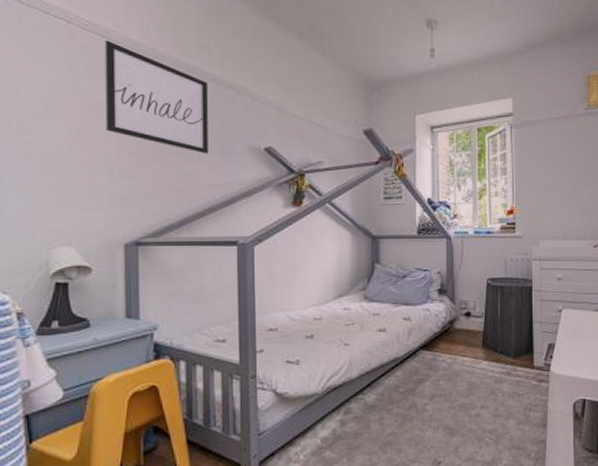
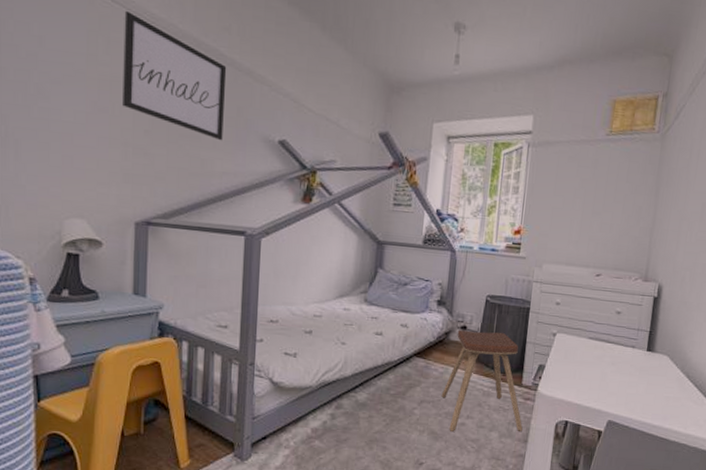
music stool: none [452,314,540,424] -> present [441,330,523,432]

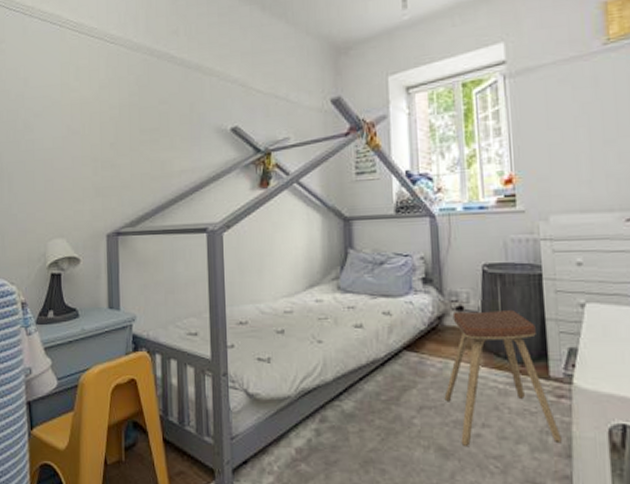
wall art: present [123,10,227,141] -> none [89,37,179,140]

